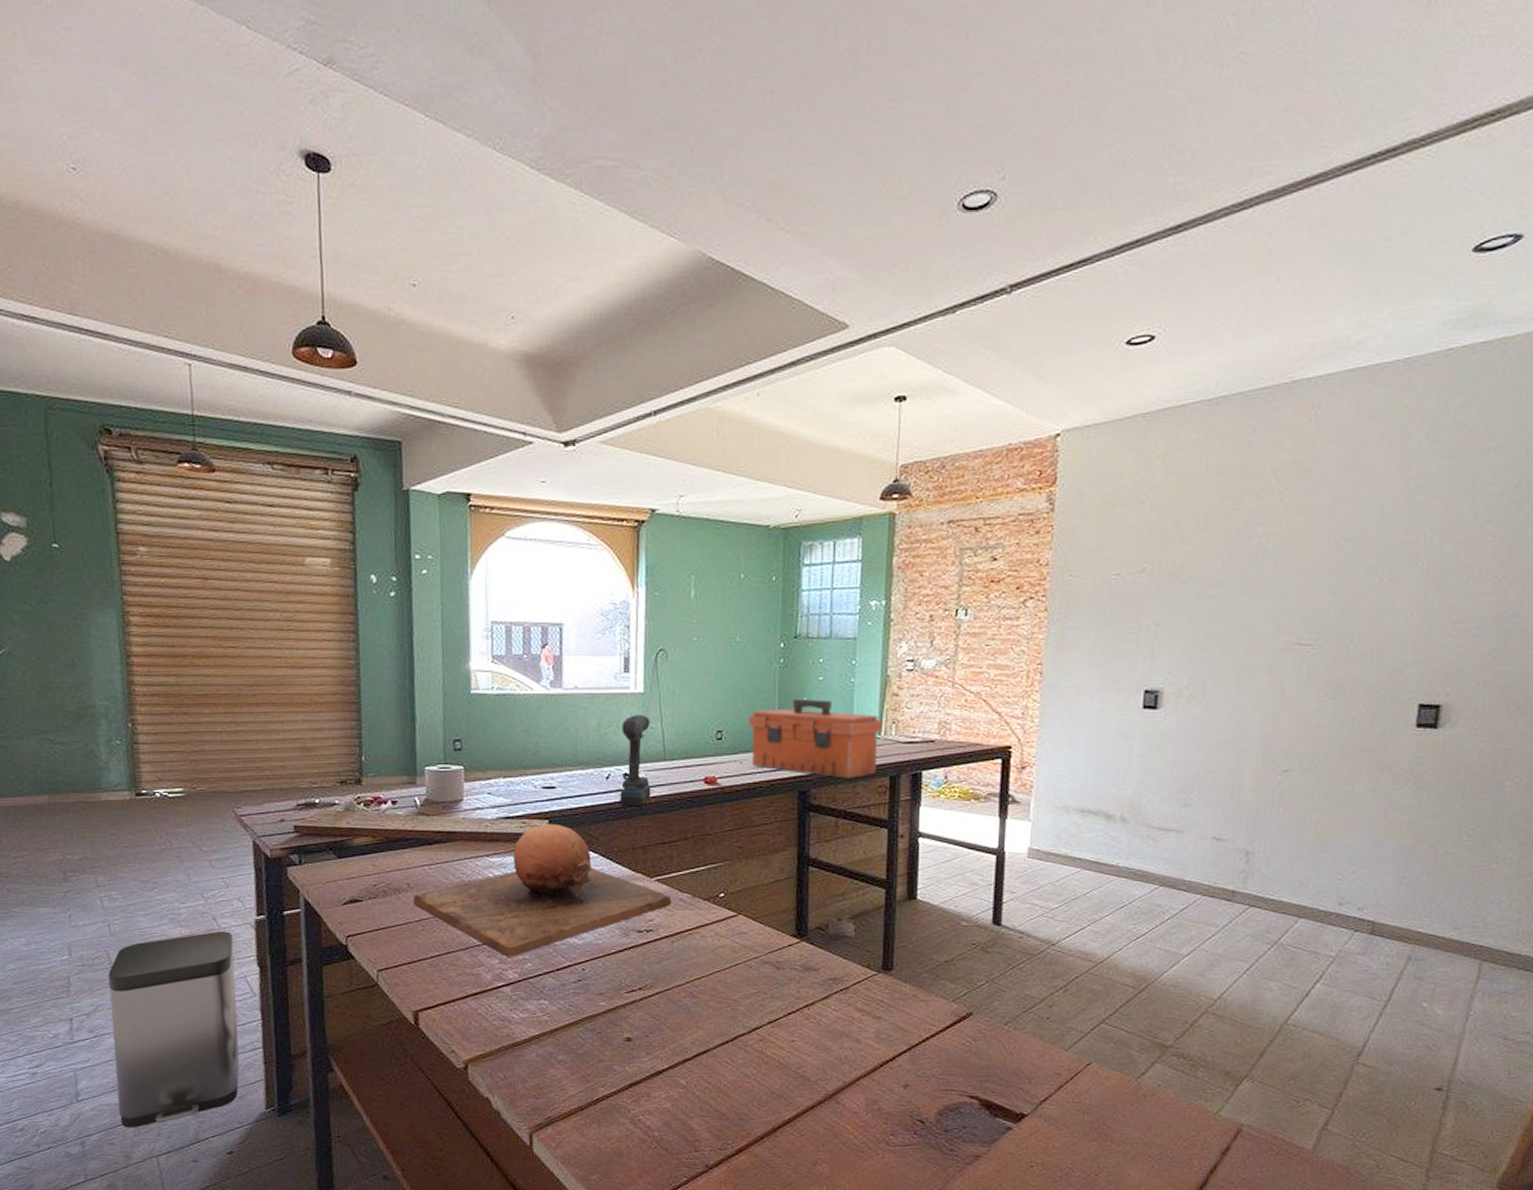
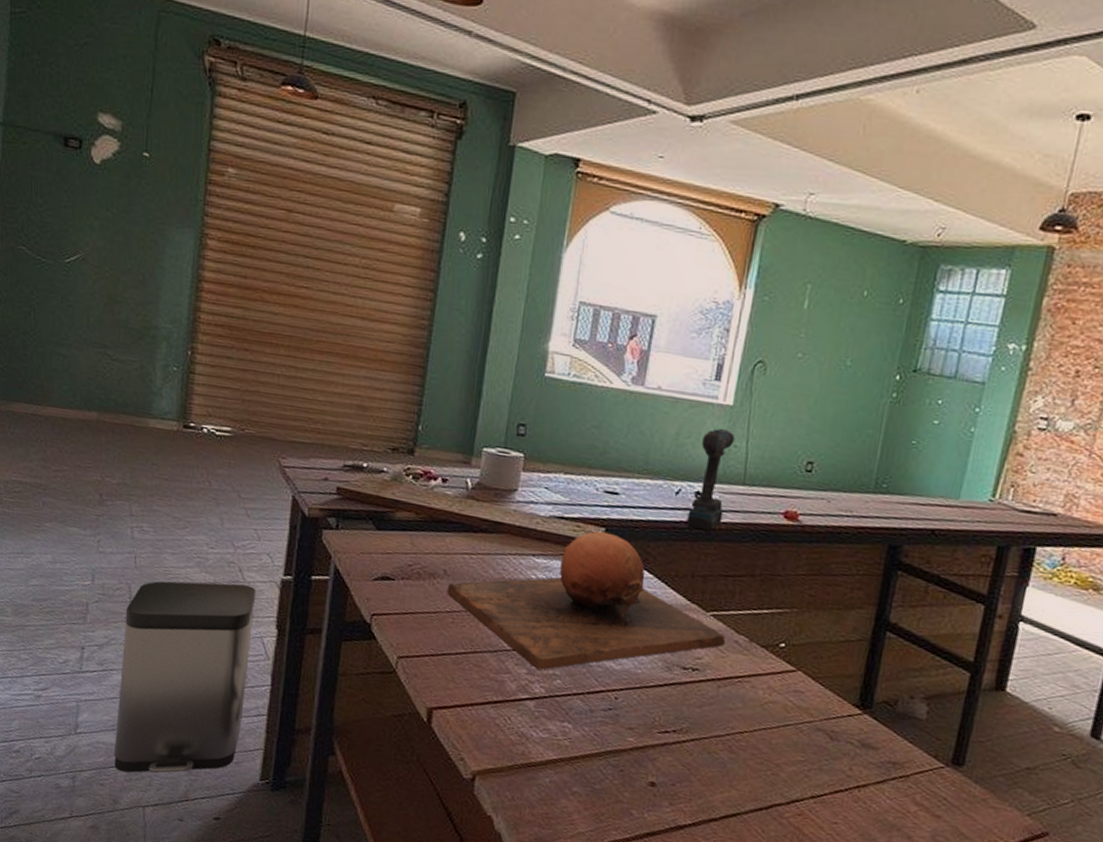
toolbox: present [748,698,883,779] -> none [841,440,1000,542]

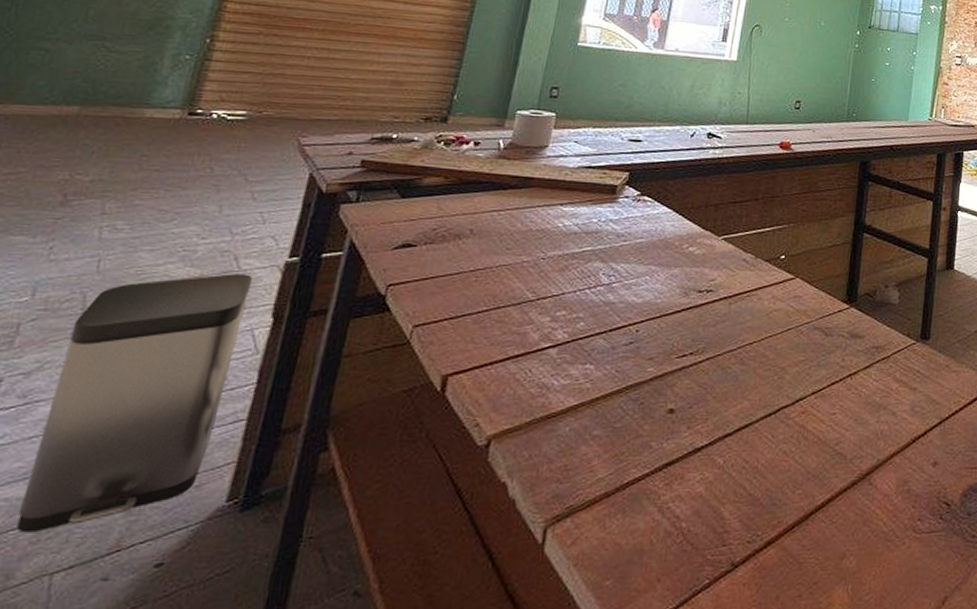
chopping board: present [447,530,726,670] -> none [471,175,736,315]
power drill: present [686,428,735,531] -> none [700,80,739,166]

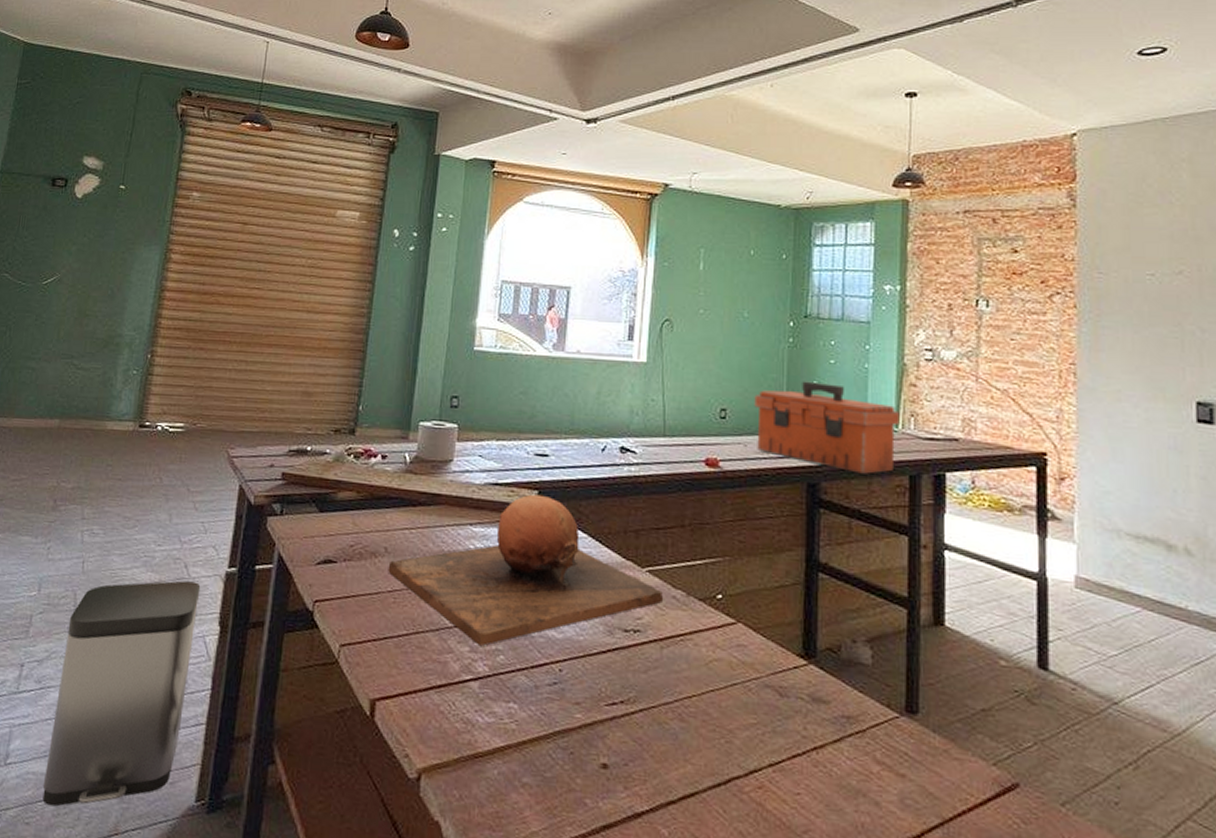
chopping board: none [471,175,736,315] -> present [388,494,664,646]
toolbox: none [823,79,934,154] -> present [754,381,900,474]

